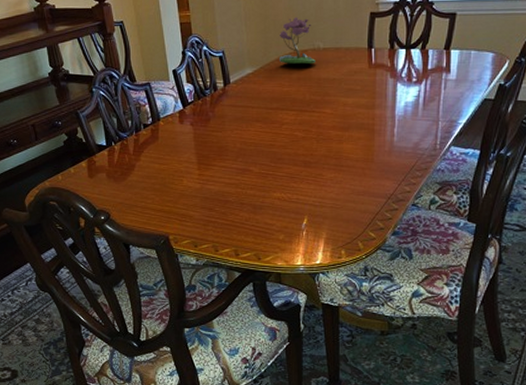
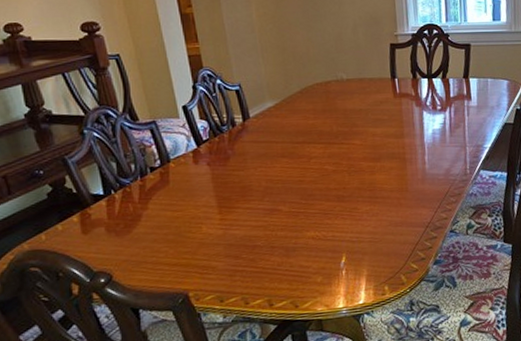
flower arrangement: present [280,17,317,64] -> none [300,49,341,96]

